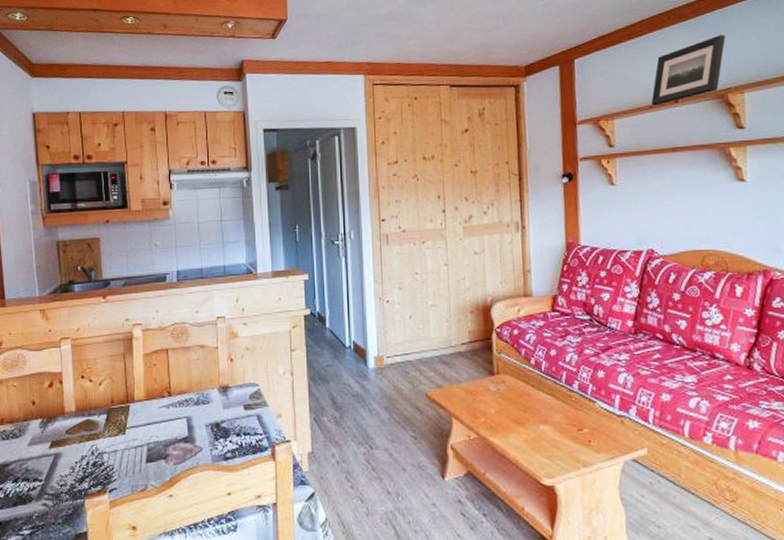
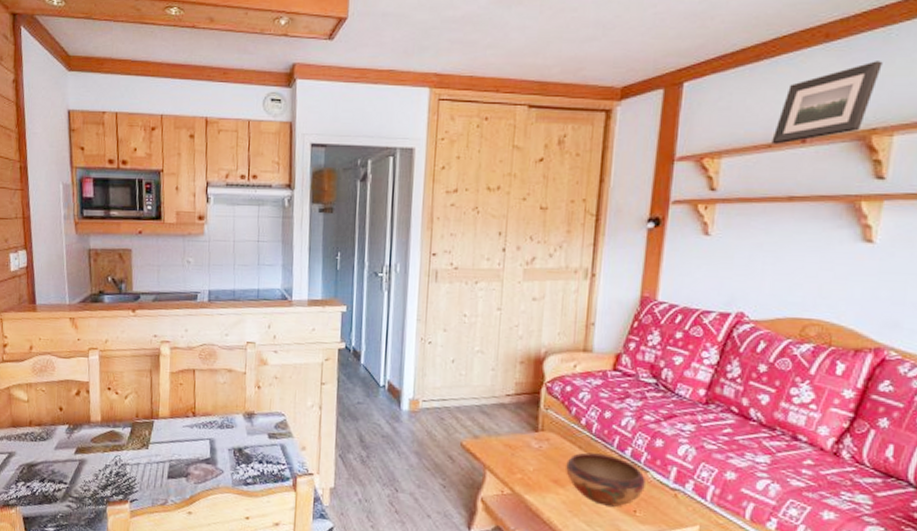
decorative bowl: none [523,390,595,439] -> present [566,452,645,507]

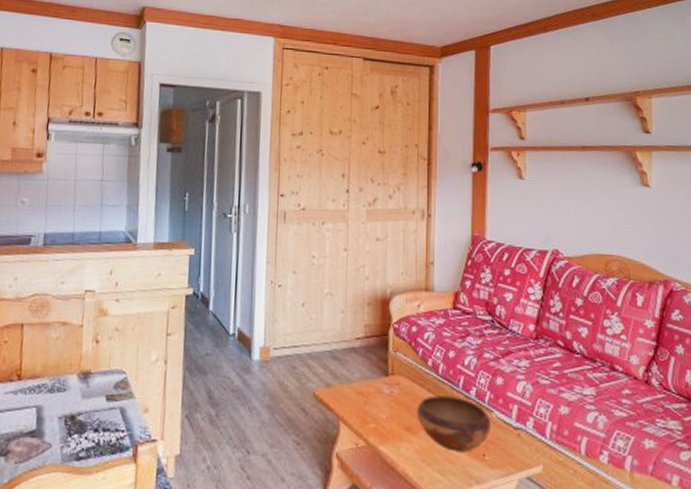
picture frame: present [771,61,883,145] -> none [563,37,636,102]

